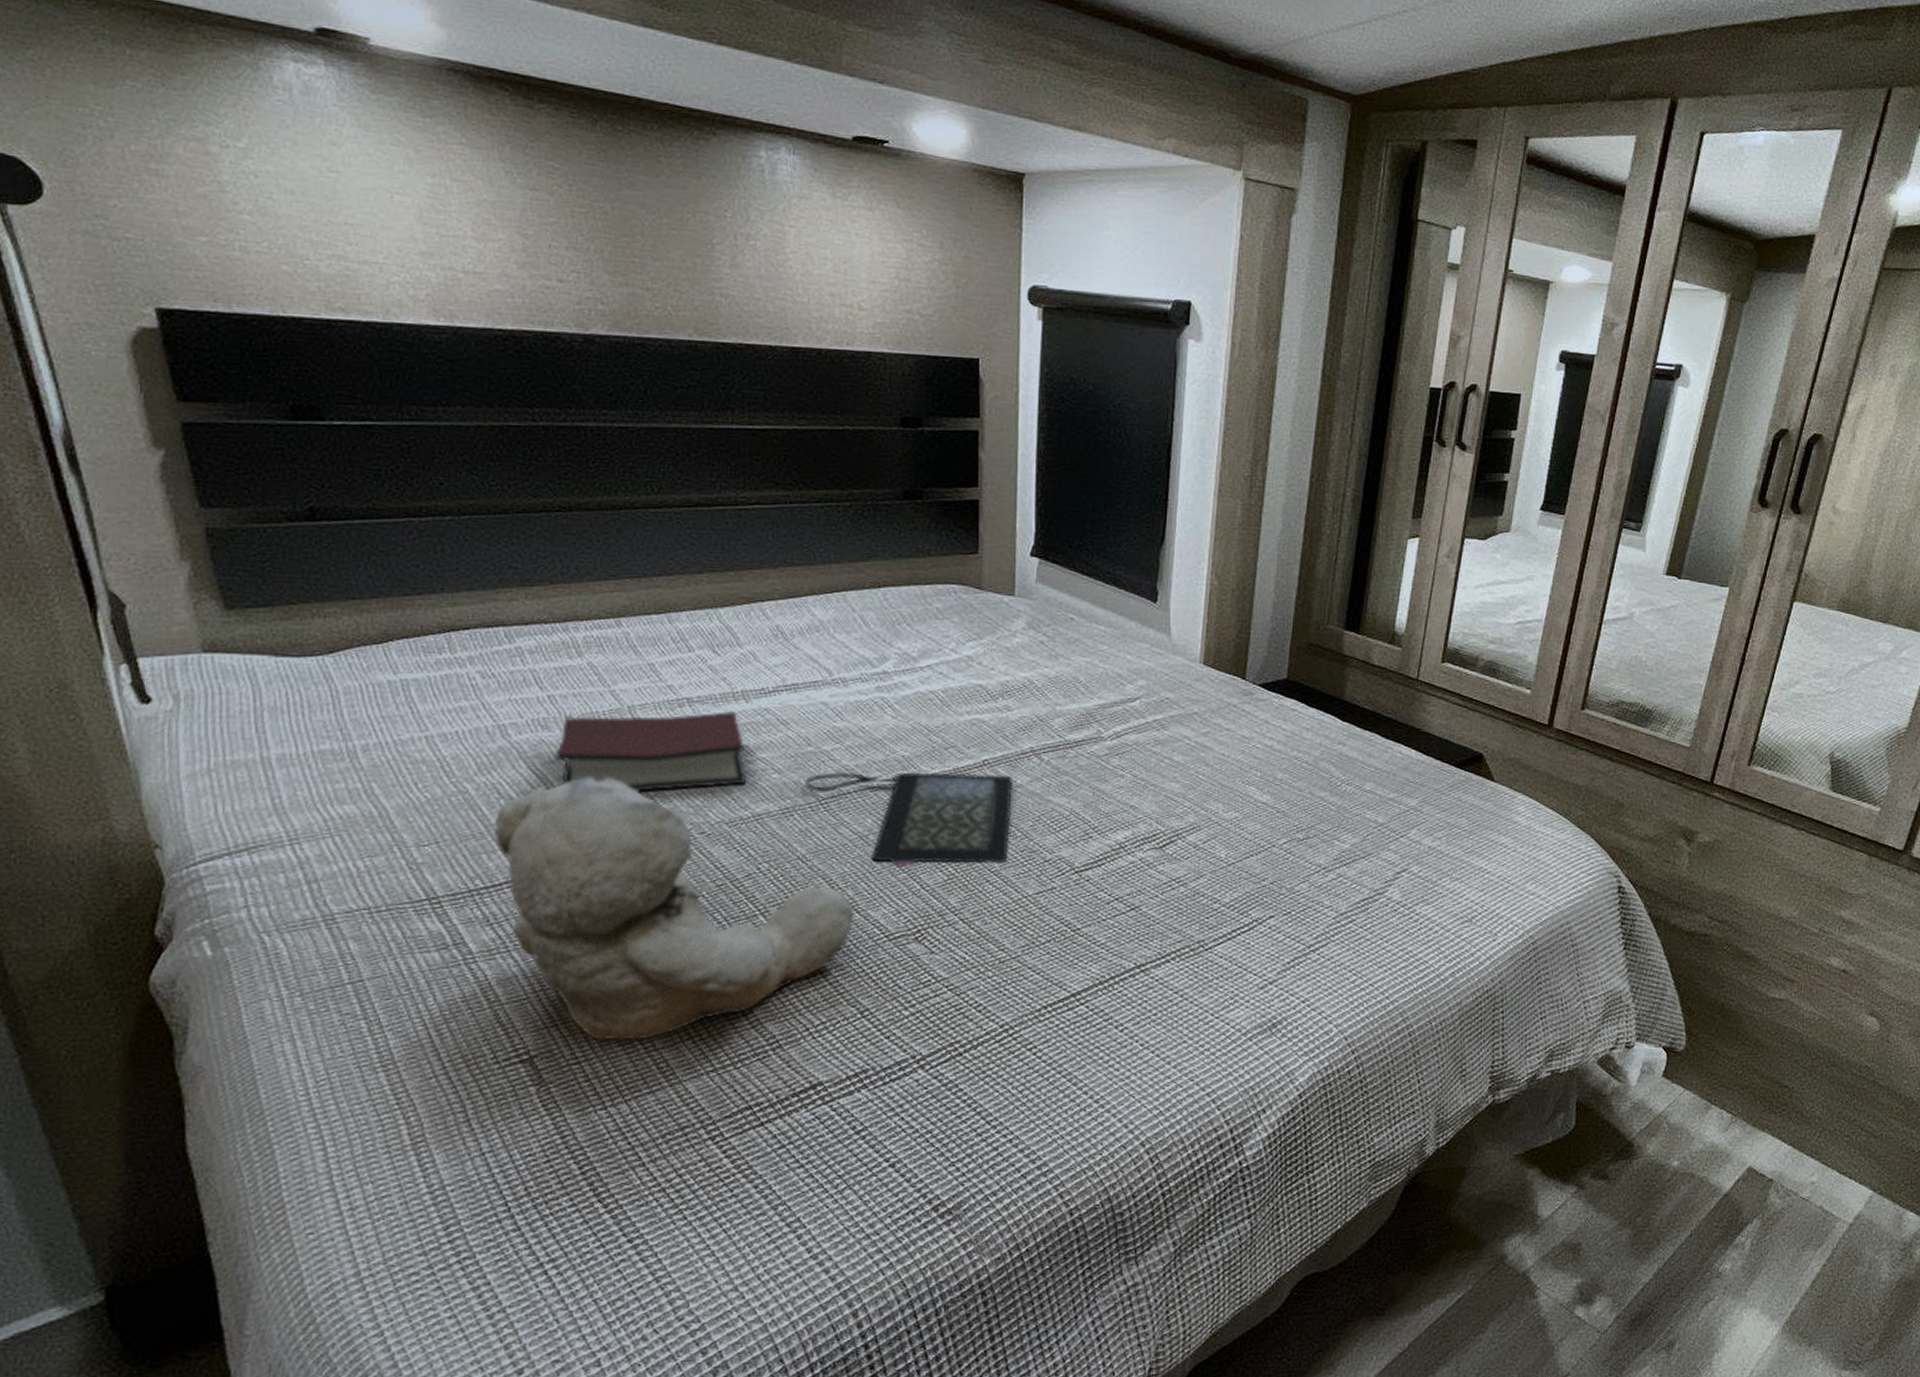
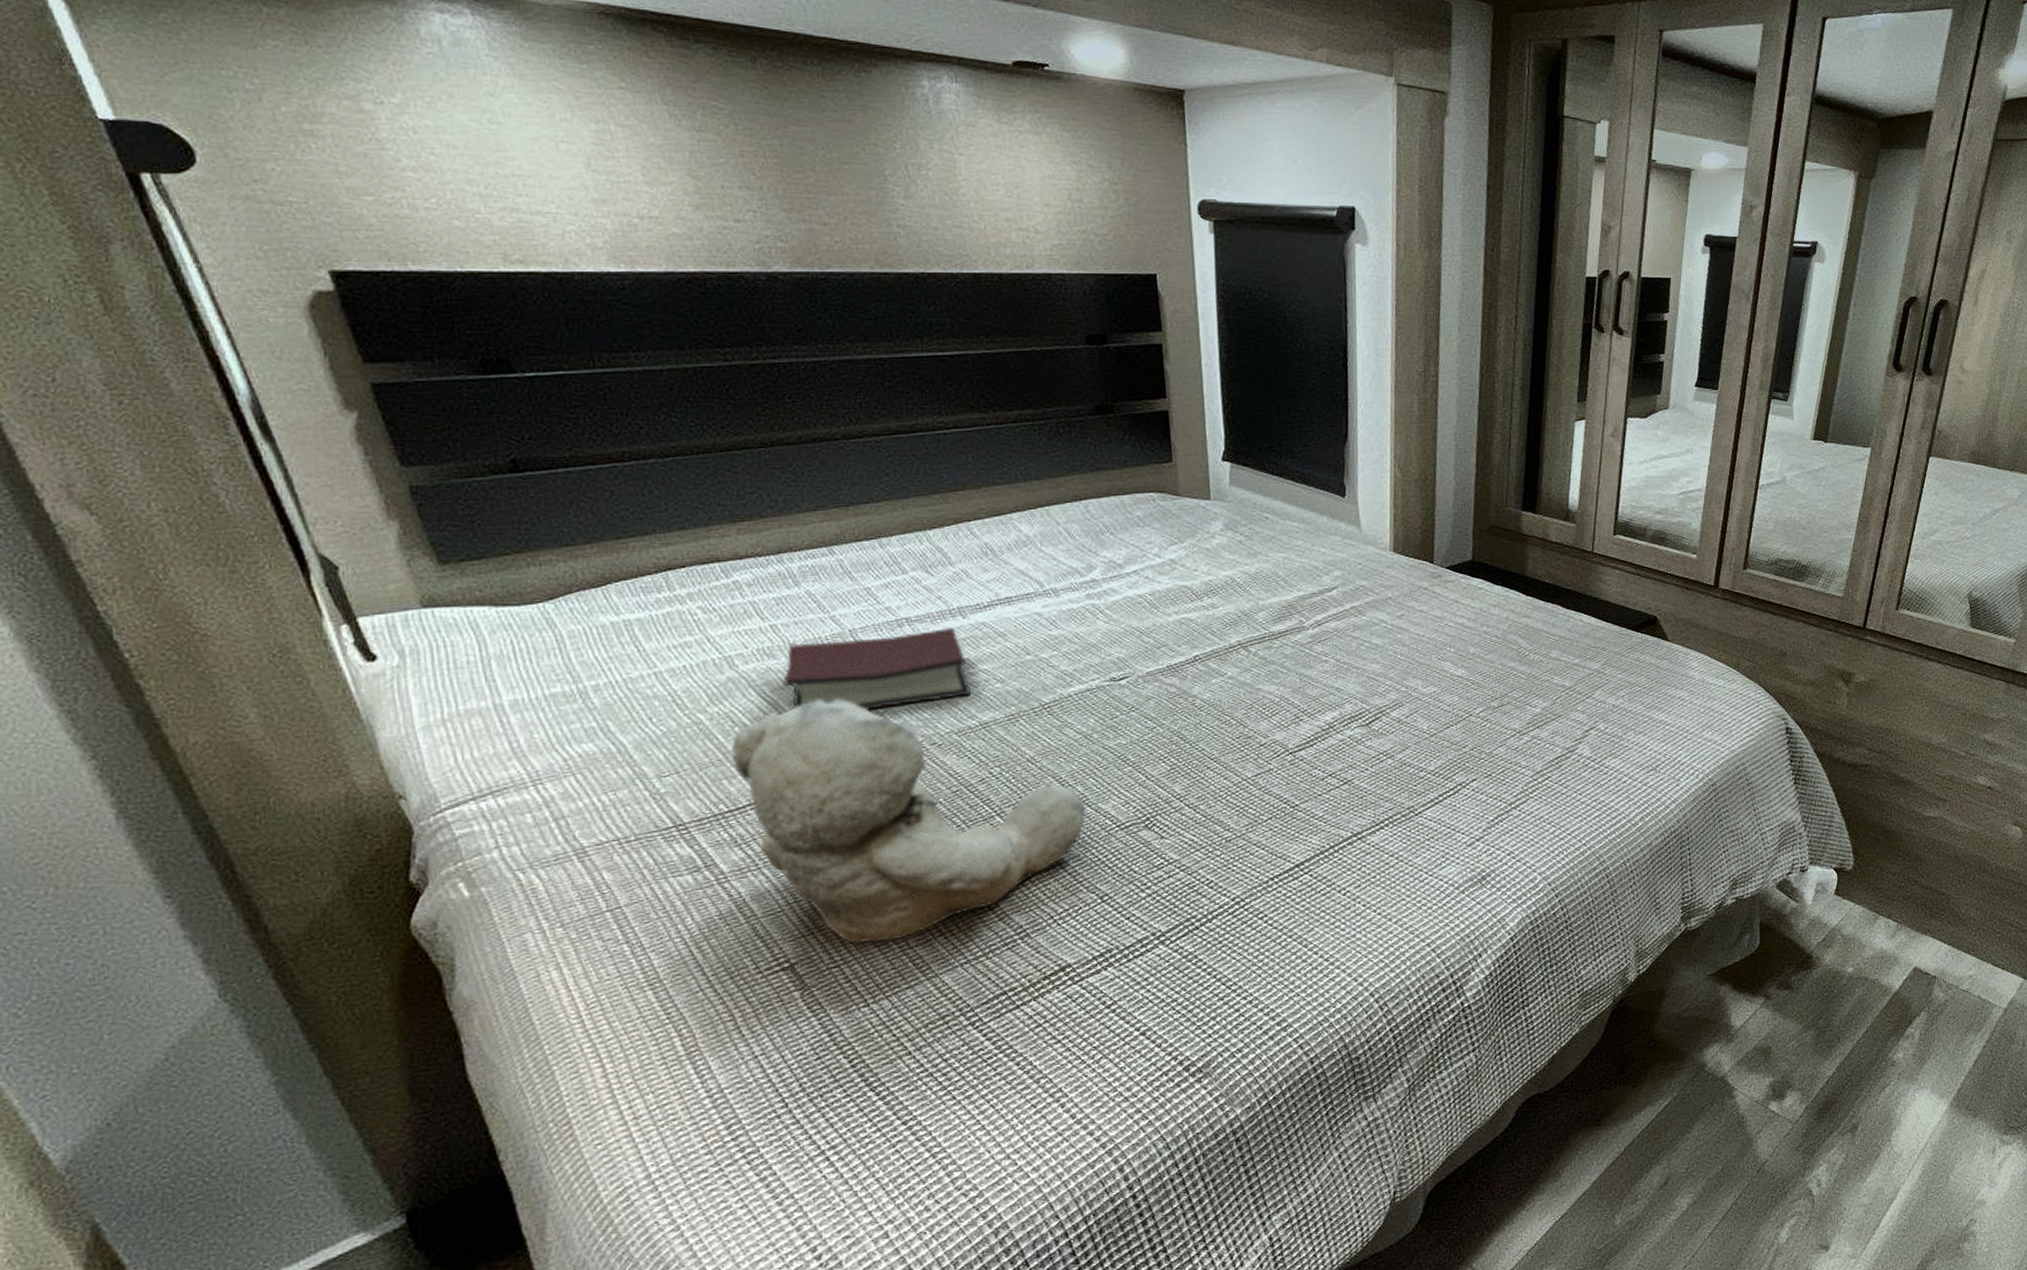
clutch bag: present [805,769,1012,868] -> none [1027,669,1226,762]

